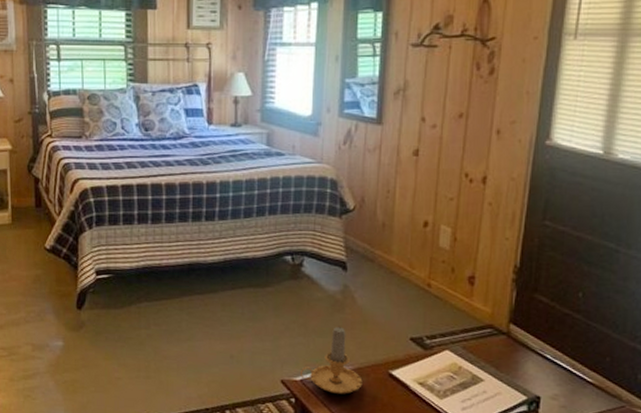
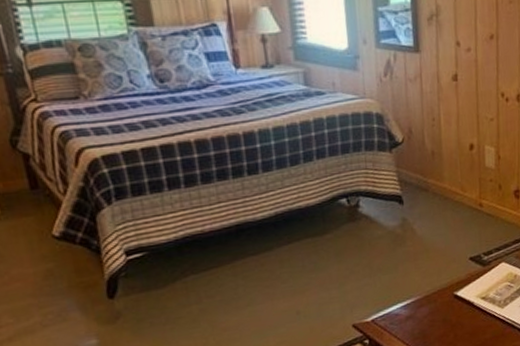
candle: present [299,326,363,394] -> none [370,259,431,326]

